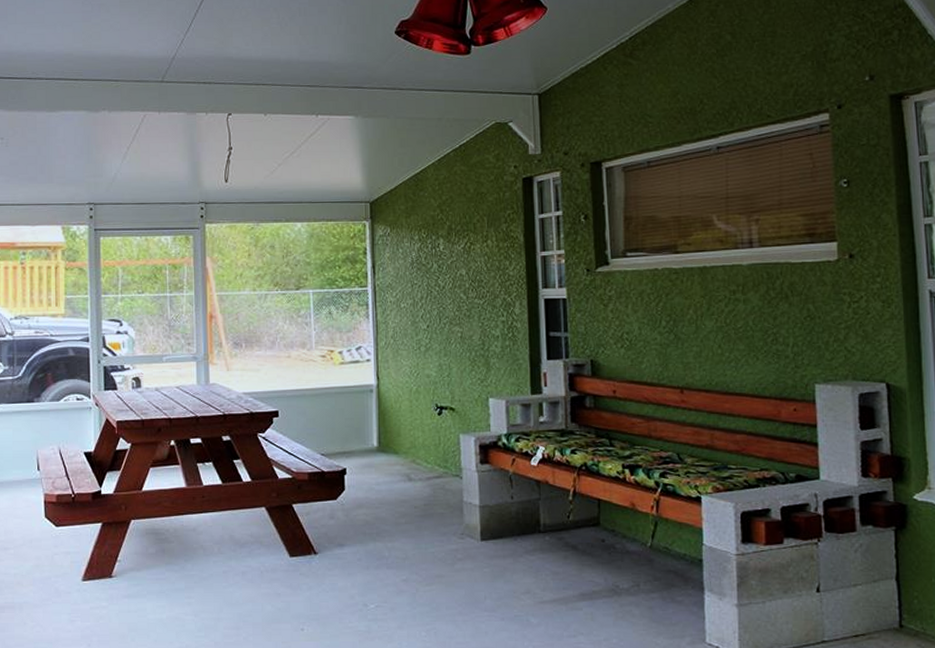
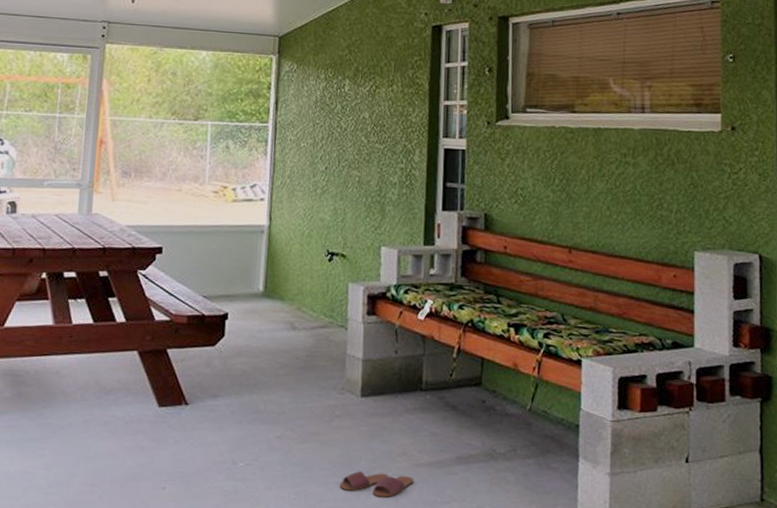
slippers: none [468,609,539,633] -> present [340,471,413,497]

